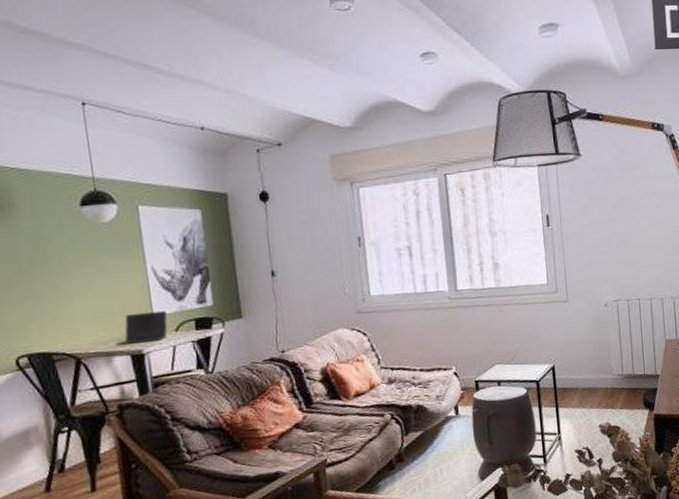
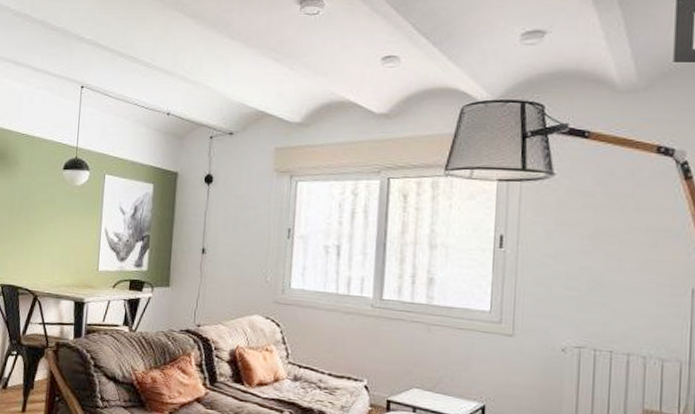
laptop: present [115,310,168,345] -> none [65,265,110,293]

